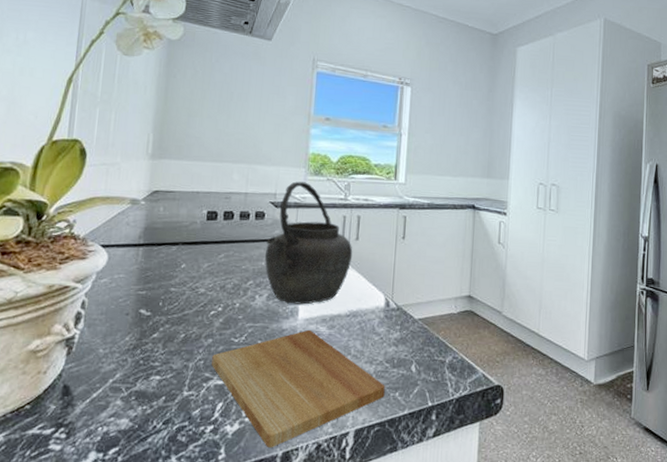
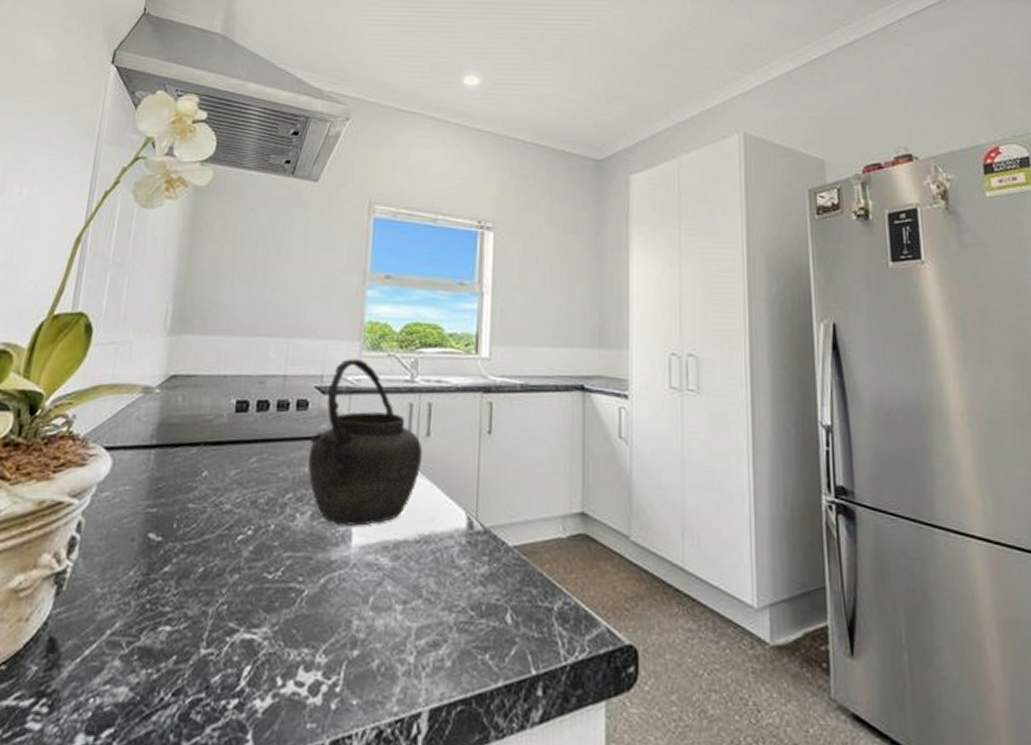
cutting board: present [212,330,385,448] -> none [237,562,470,735]

